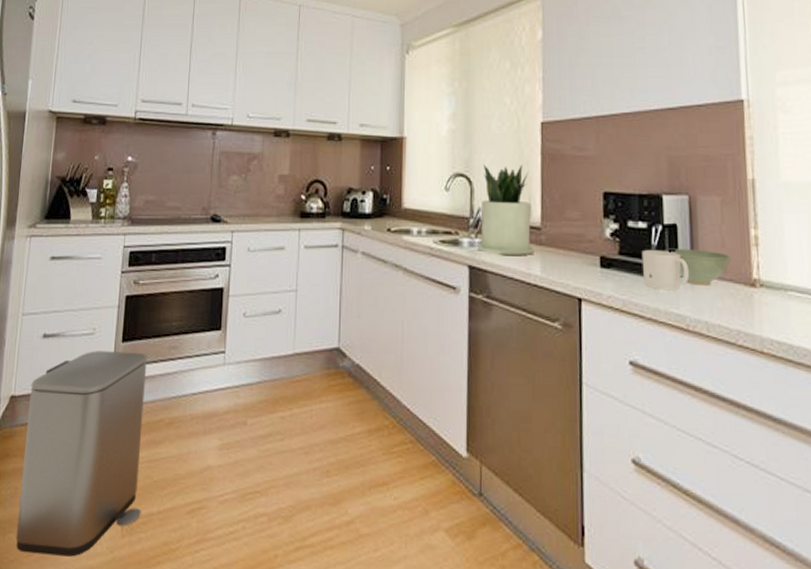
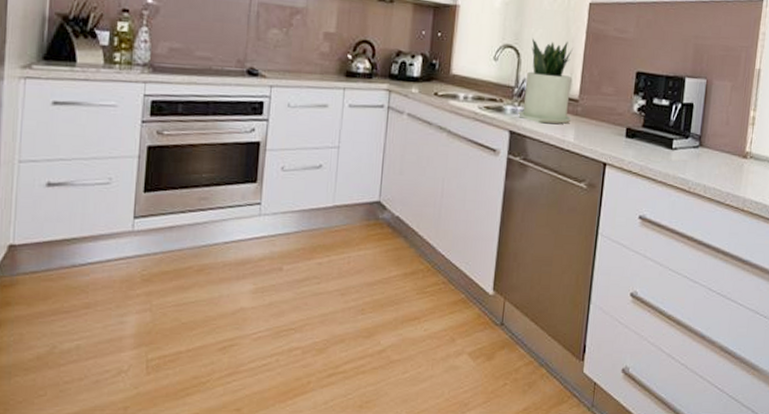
pedal bin: present [15,351,148,557] -> none [23,200,174,395]
mug: present [641,249,690,291] -> none [659,123,698,159]
bowl: present [663,248,731,286] -> none [679,123,732,156]

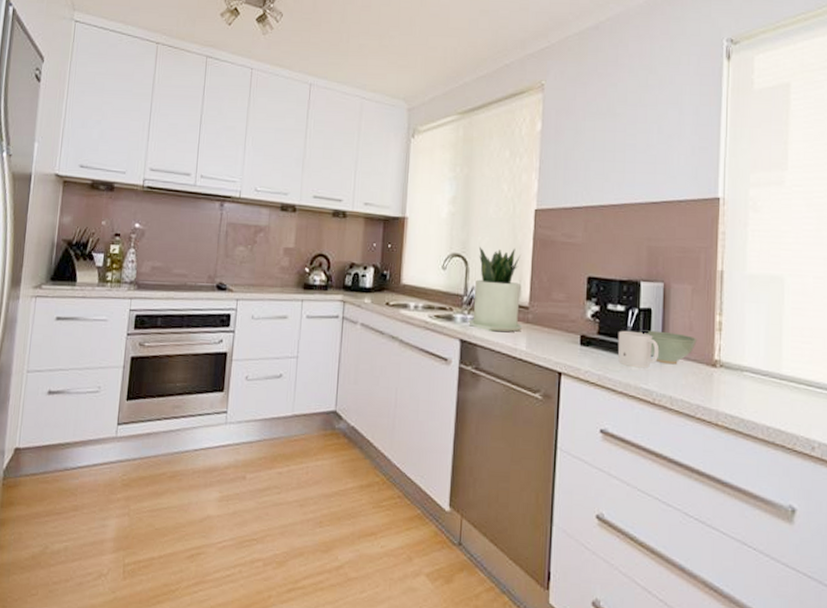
mug: none [659,123,698,159] -> present [617,330,660,368]
bowl: none [679,123,732,156] -> present [638,330,697,365]

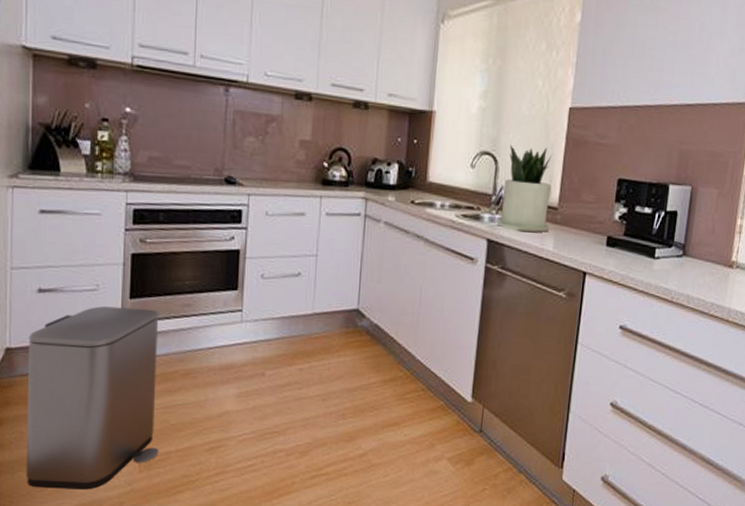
pedal bin: none [20,407,152,596] -> present [26,306,159,490]
mug: present [617,330,660,368] -> none [641,232,682,269]
bowl: present [638,330,697,365] -> none [662,232,718,266]

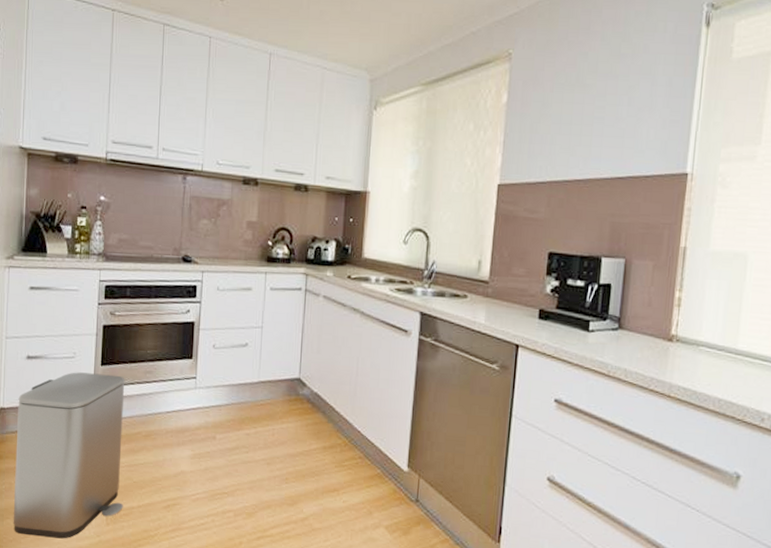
planter: present [496,144,552,233] -> none [429,221,482,306]

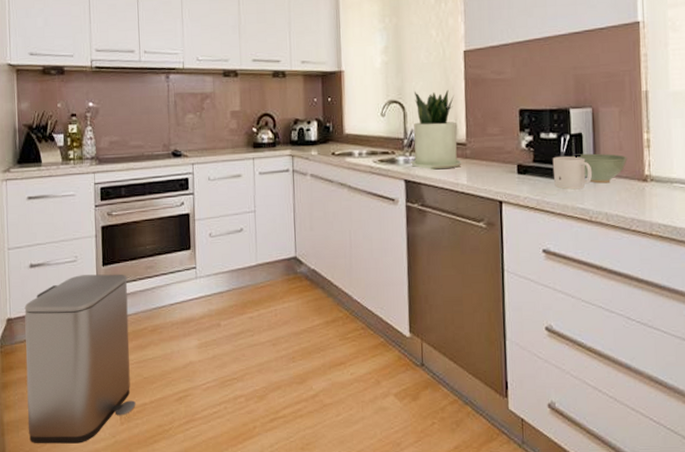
planter: none [429,221,482,306] -> present [411,89,462,170]
mug: none [575,305,617,342] -> present [552,156,593,190]
bowl: none [596,305,655,339] -> present [571,153,627,184]

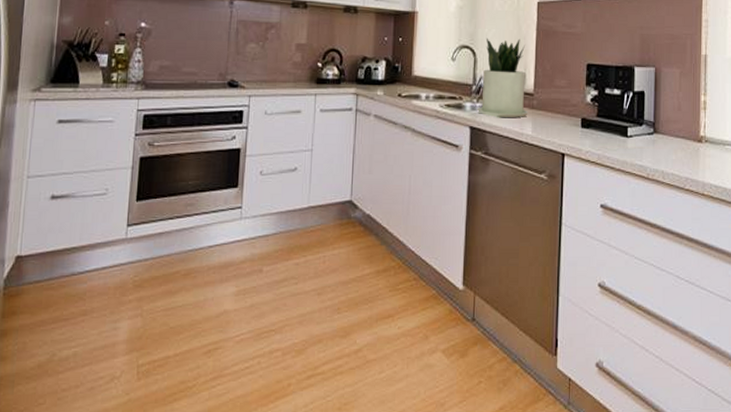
pedal bin: present [24,274,136,444] -> none [25,210,163,402]
mug: present [552,156,593,190] -> none [615,112,652,146]
bowl: present [571,153,627,184] -> none [633,111,685,142]

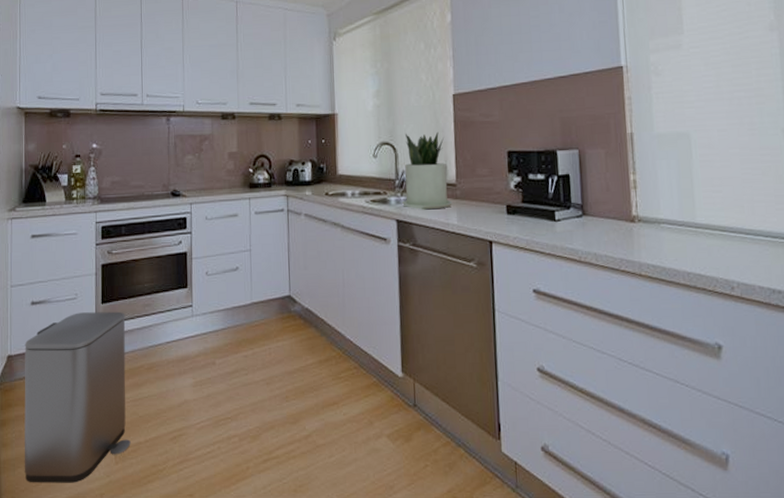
pedal bin: none [25,210,163,402] -> present [24,311,131,483]

